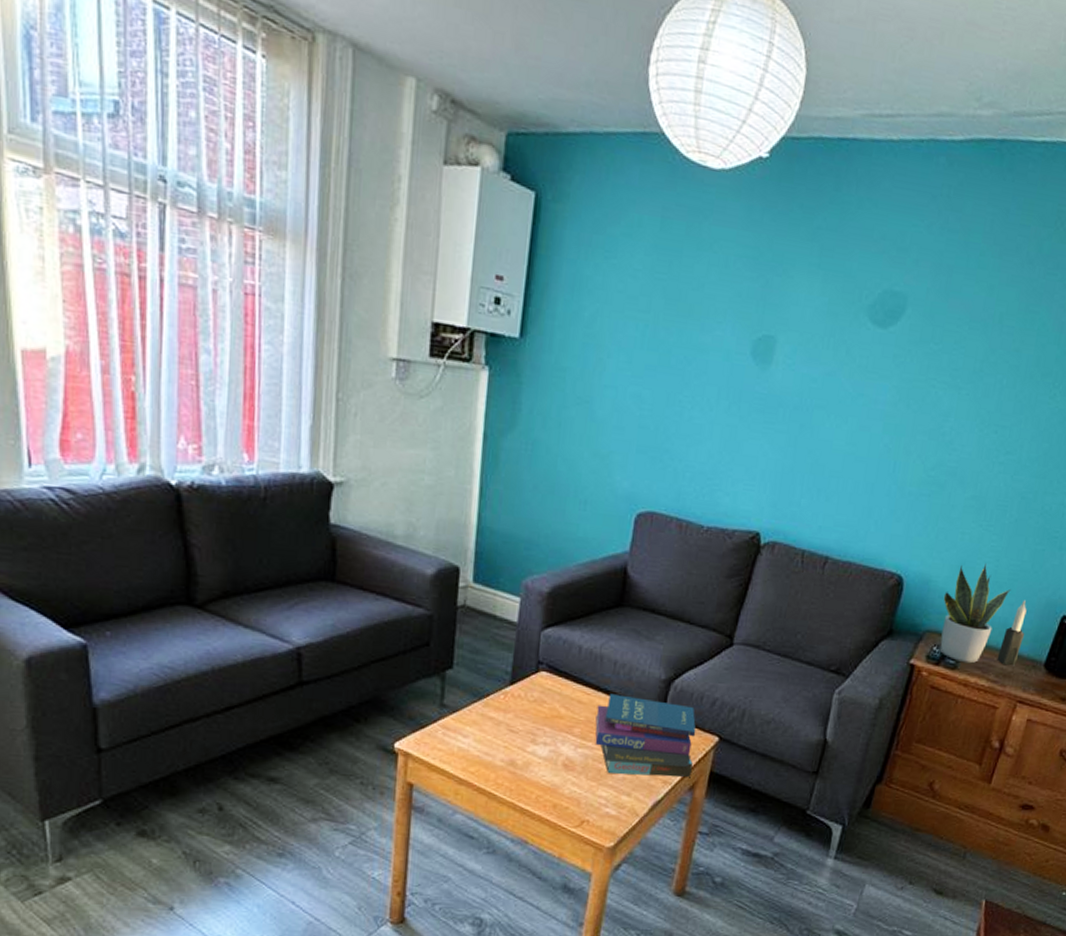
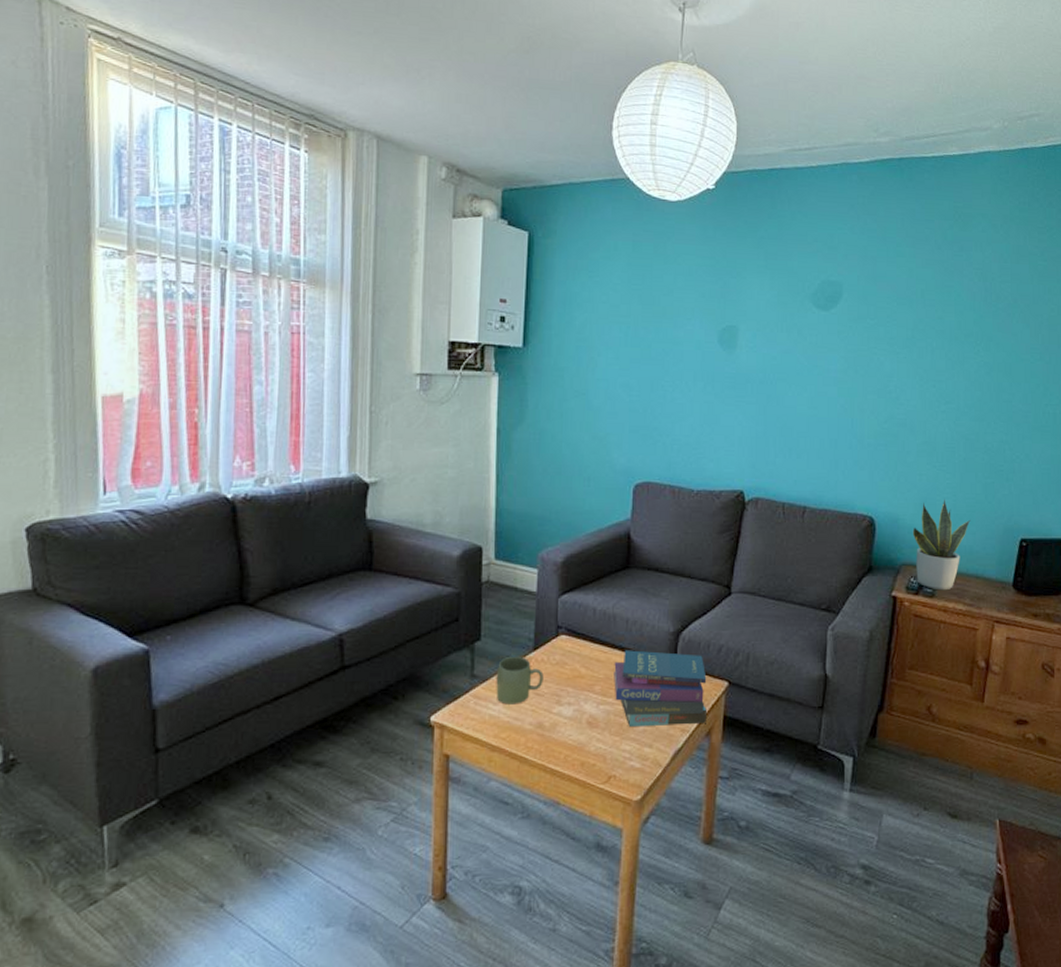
mug: none [466,688,520,739] -> present [496,656,544,705]
candle: present [997,600,1027,666] -> none [969,528,989,589]

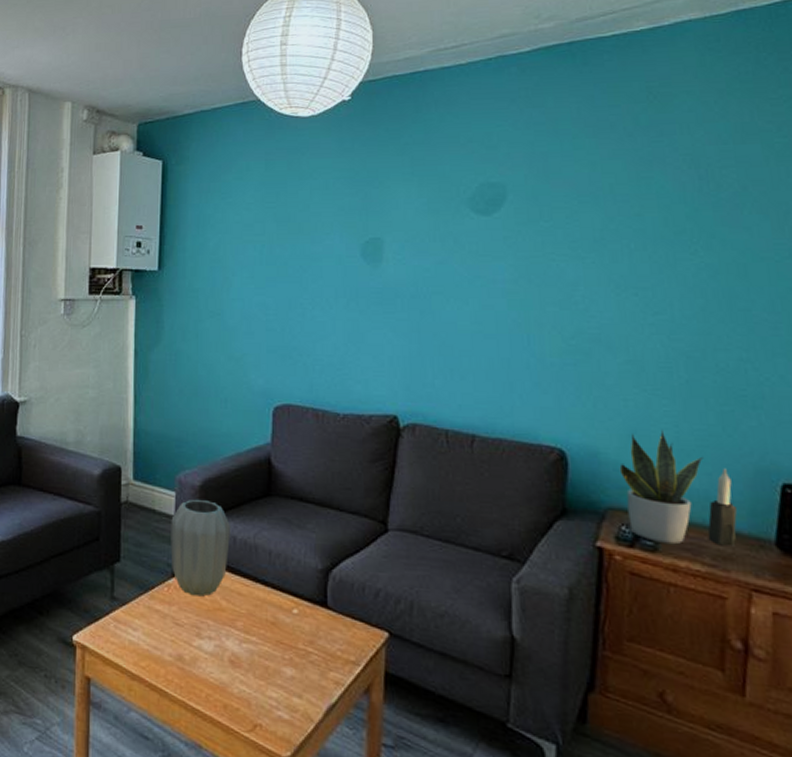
mug: present [496,656,544,705] -> none [135,580,183,633]
vase: none [532,575,591,667] -> present [170,499,230,597]
books: present [614,650,708,726] -> none [257,585,365,678]
candle: none [969,528,989,589] -> present [707,468,737,547]

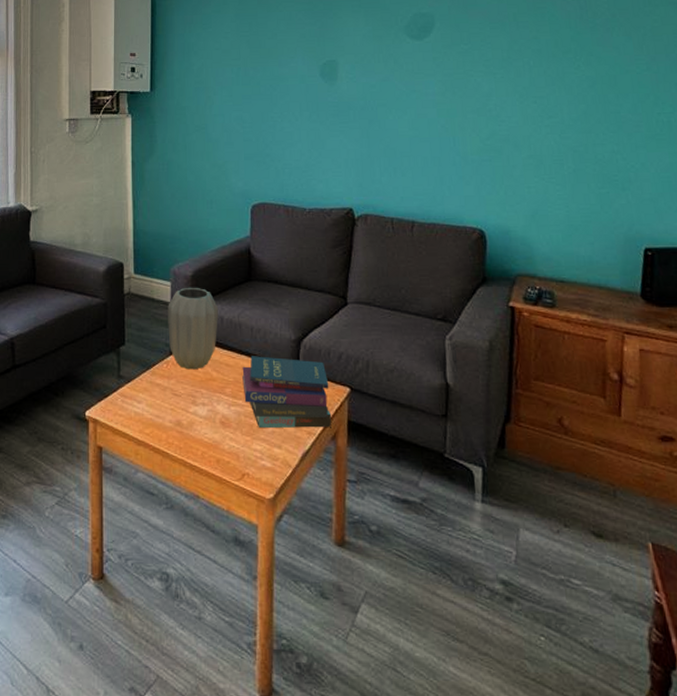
books: none [257,585,365,678] -> present [242,356,332,428]
potted plant: present [619,430,703,545] -> none [525,211,587,301]
candle: present [707,468,737,547] -> none [591,238,613,300]

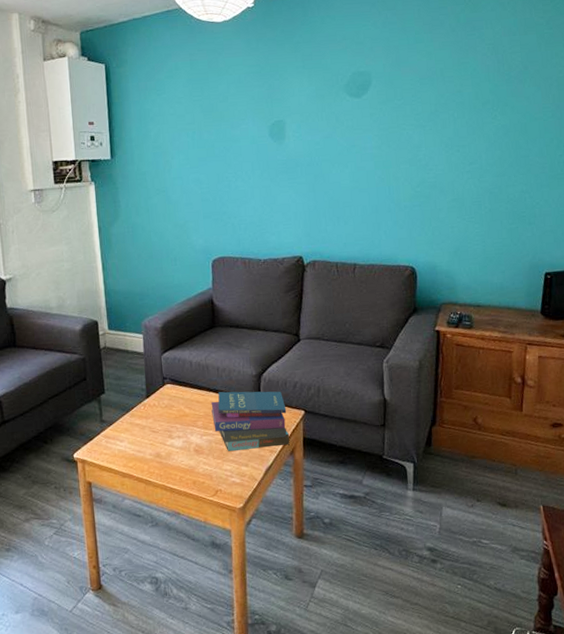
vase: present [168,287,218,370] -> none [141,337,188,409]

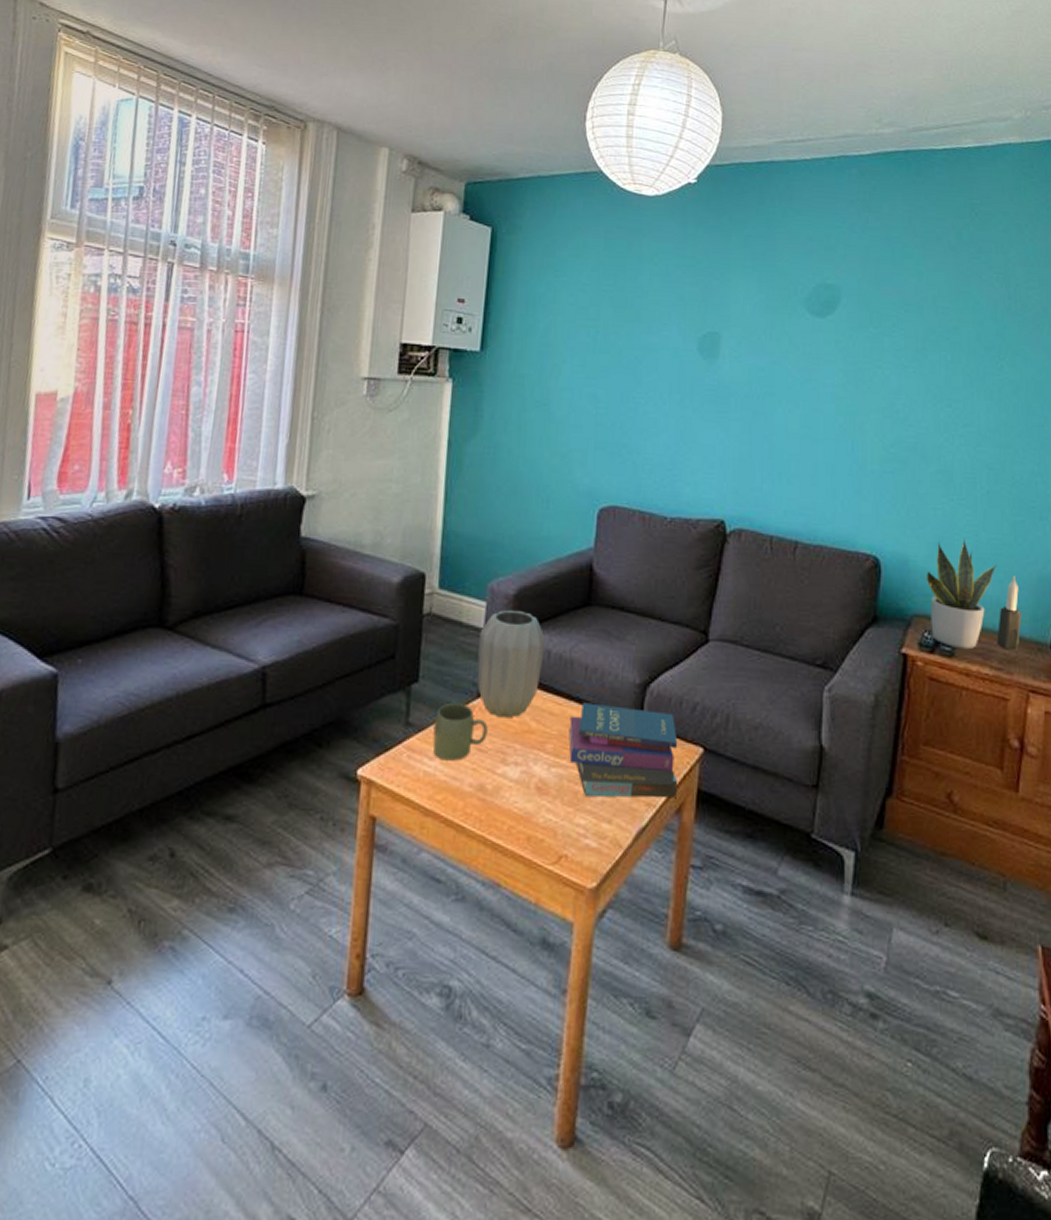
mug: none [120,403,157,441] -> present [432,702,488,761]
vase: none [141,337,188,409] -> present [477,609,545,718]
potted plant: none [449,246,500,323] -> present [926,539,997,650]
candle: none [502,267,519,319] -> present [996,576,1021,650]

